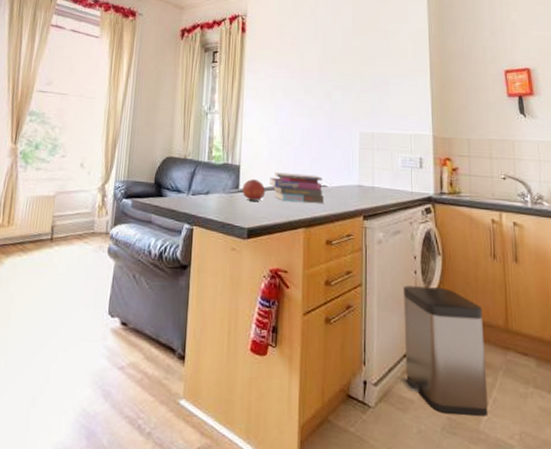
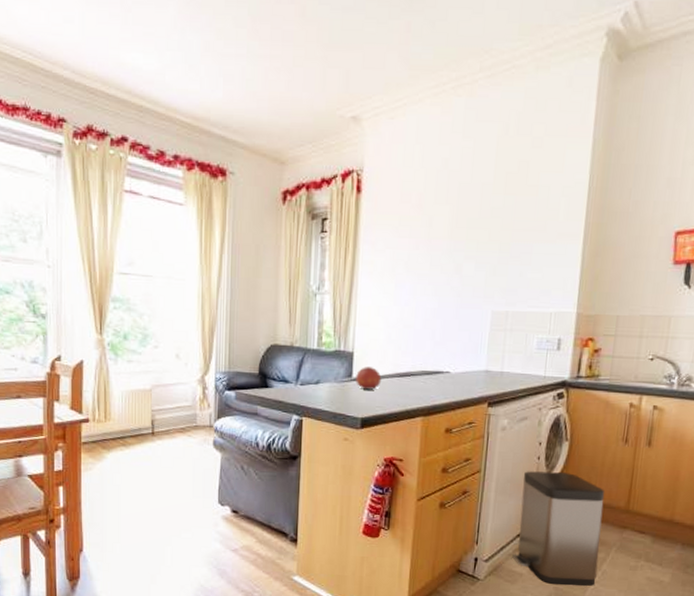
books: present [270,172,323,204] -> none [386,358,446,392]

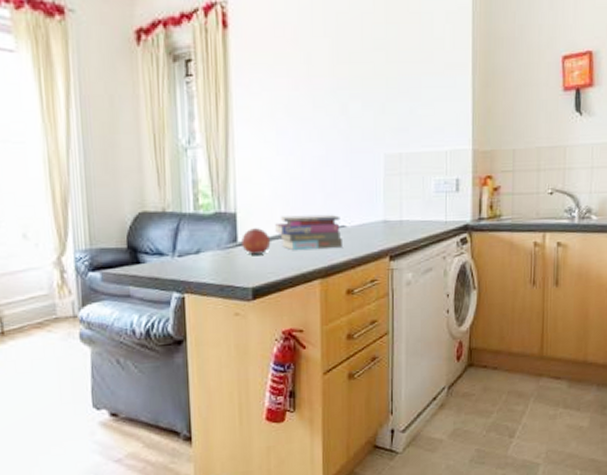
books: none [386,358,446,392] -> present [275,214,342,251]
pedal bin: present [512,471,605,586] -> none [430,324,518,447]

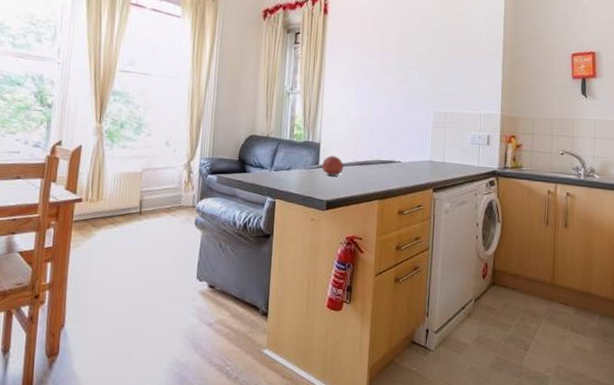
books: present [275,214,342,251] -> none [348,149,398,178]

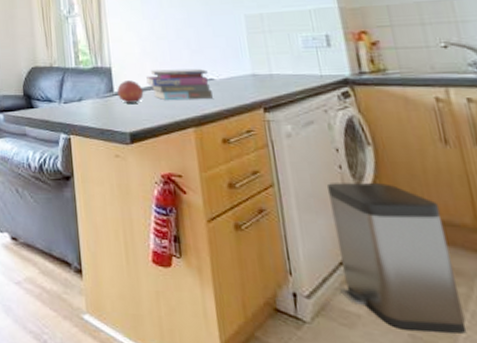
books: none [348,149,398,178] -> present [146,68,213,101]
pedal bin: none [458,249,533,355] -> present [326,183,467,334]

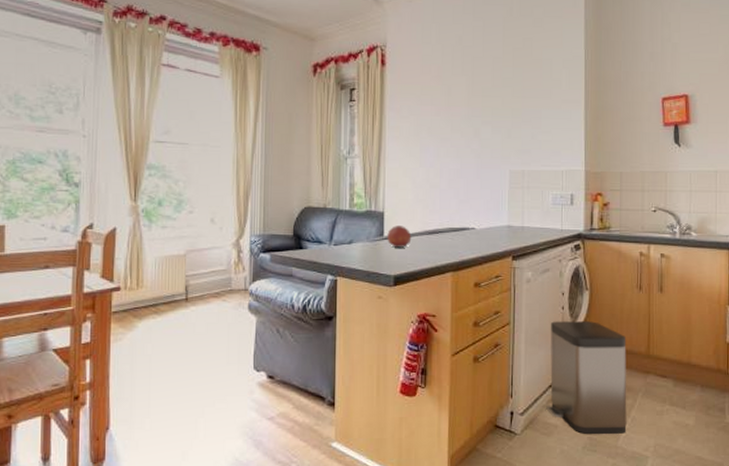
books: present [146,68,213,101] -> none [416,217,472,247]

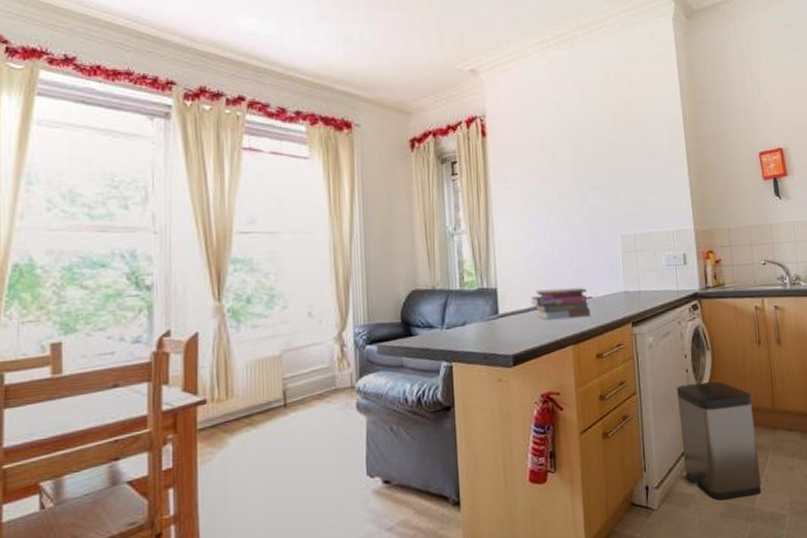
fruit: present [387,226,412,249] -> none [502,301,528,326]
books: none [416,217,472,247] -> present [531,287,590,321]

